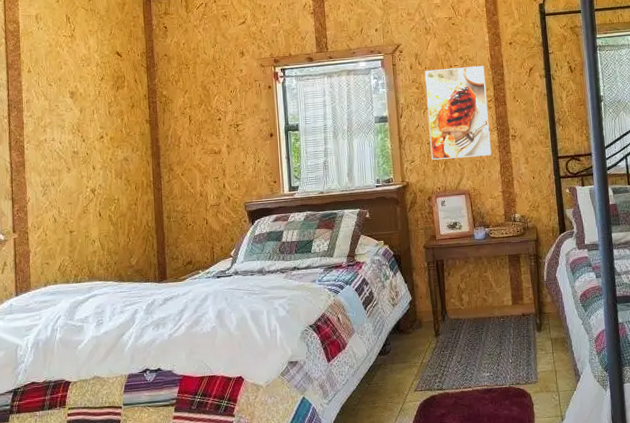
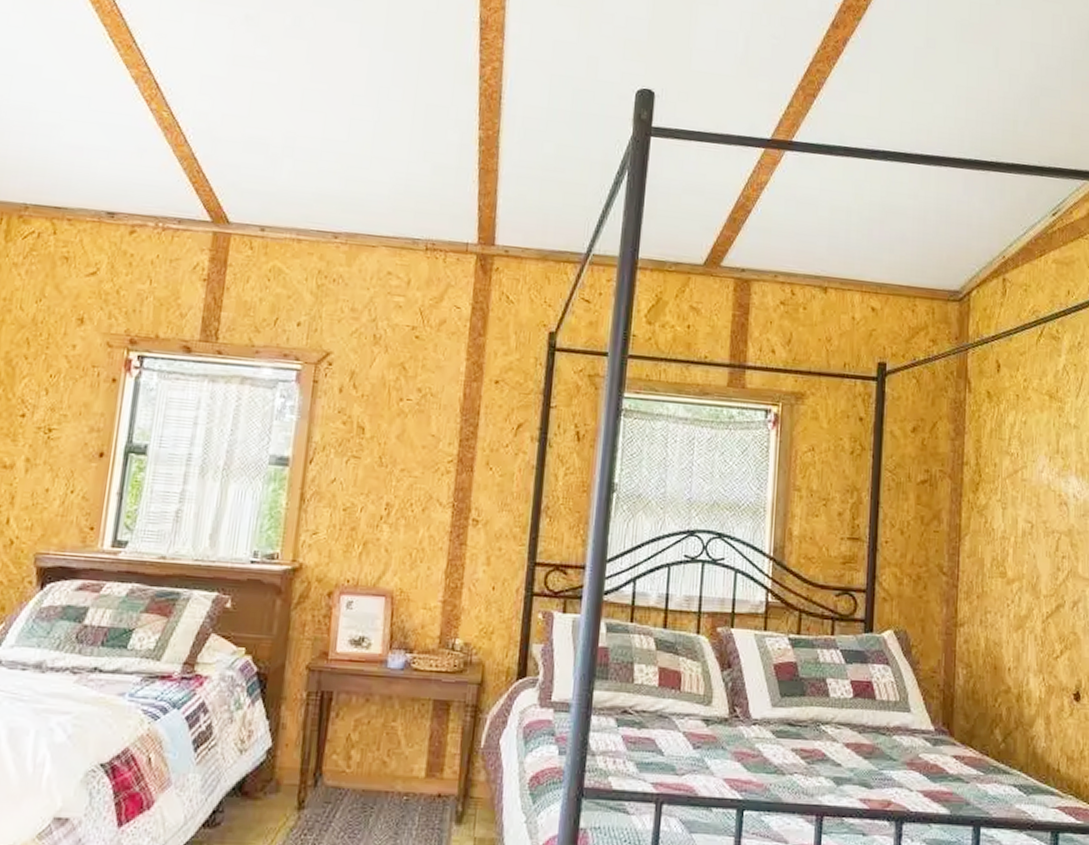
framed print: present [424,65,492,160] -> none [344,398,452,545]

